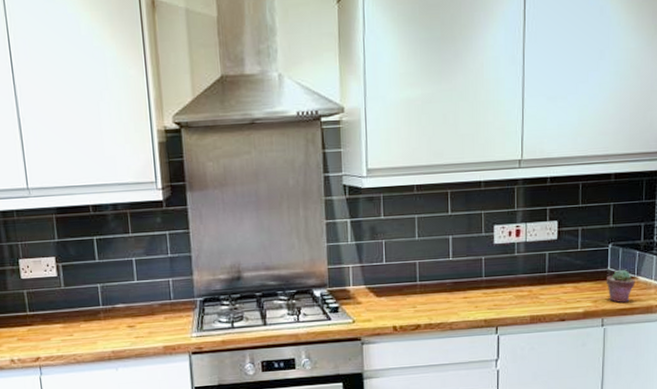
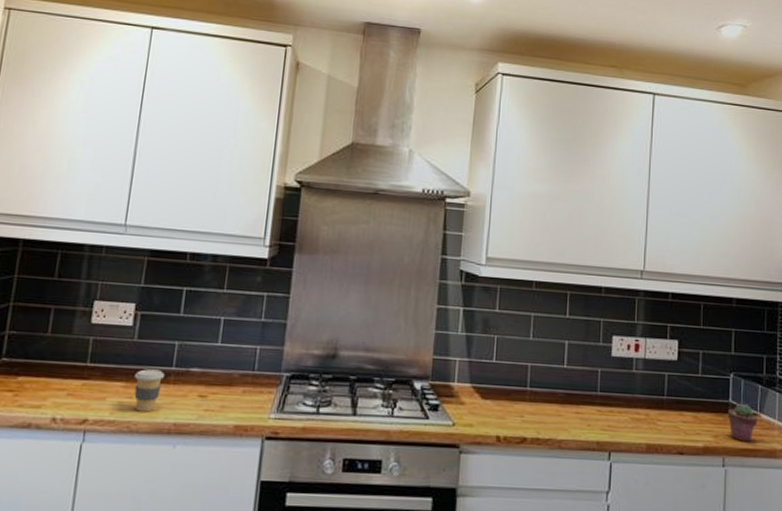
coffee cup: none [70,310,95,346] -> present [134,369,164,412]

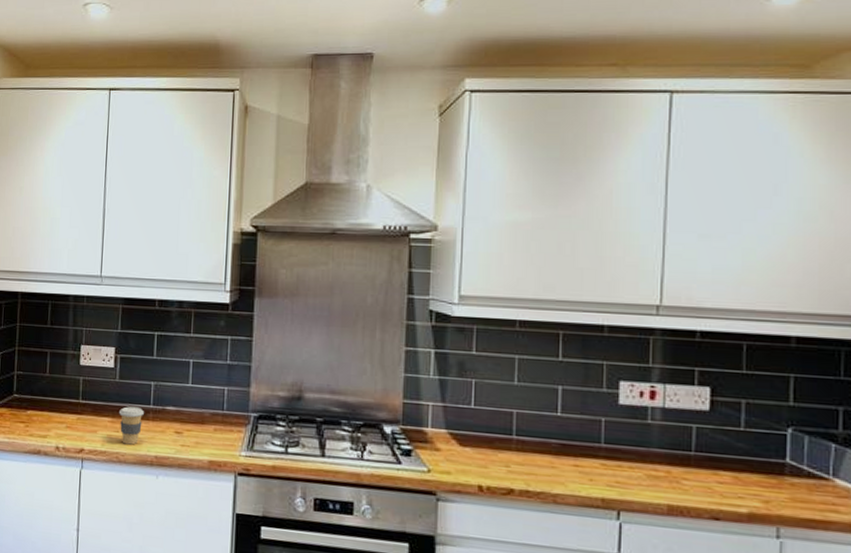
potted succulent: present [728,403,758,442] -> none [785,464,830,511]

